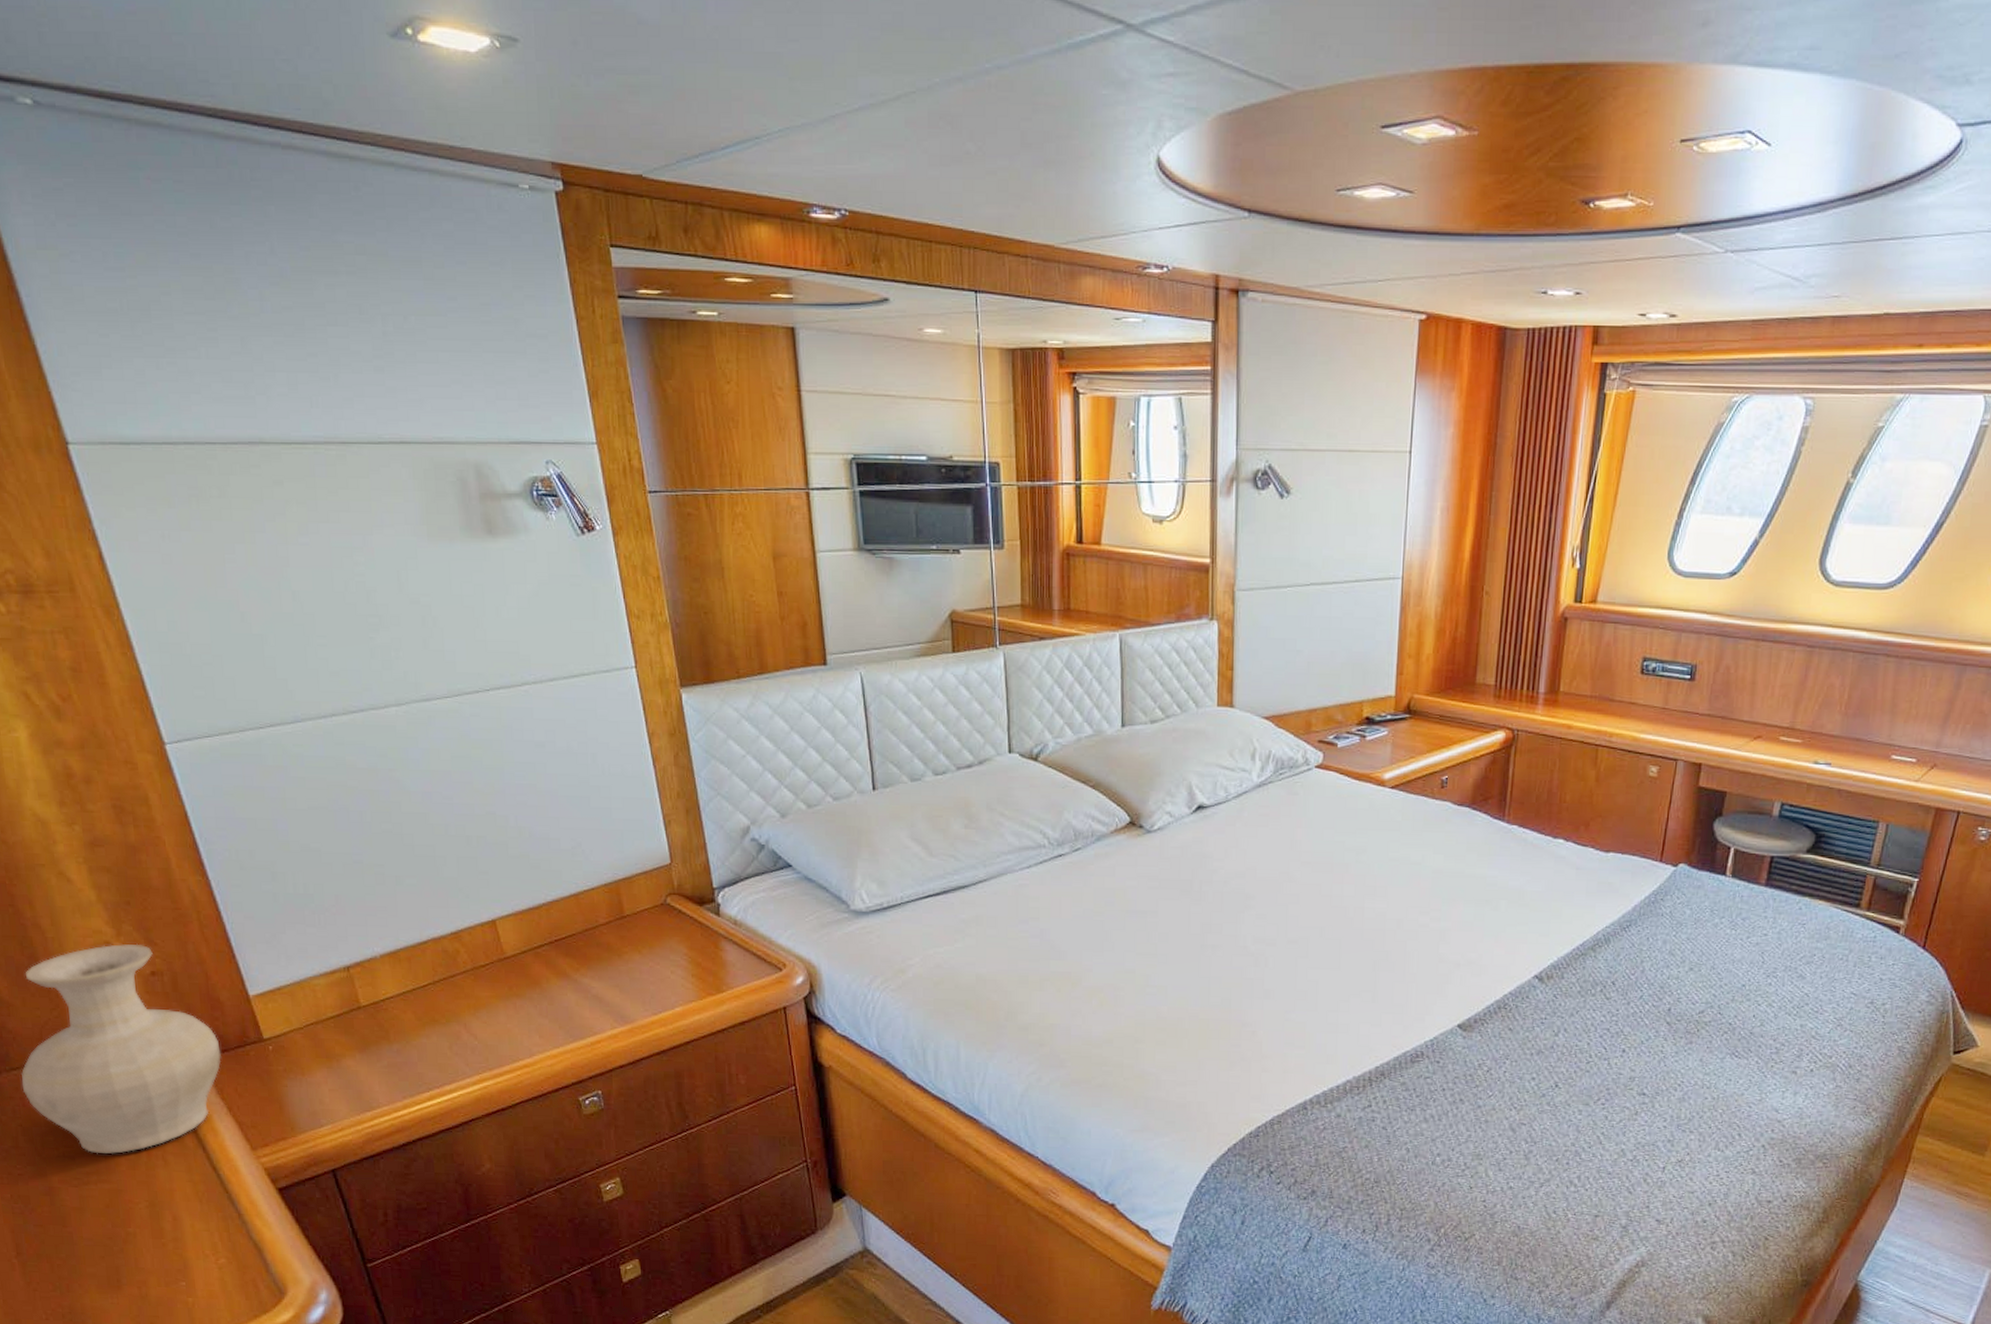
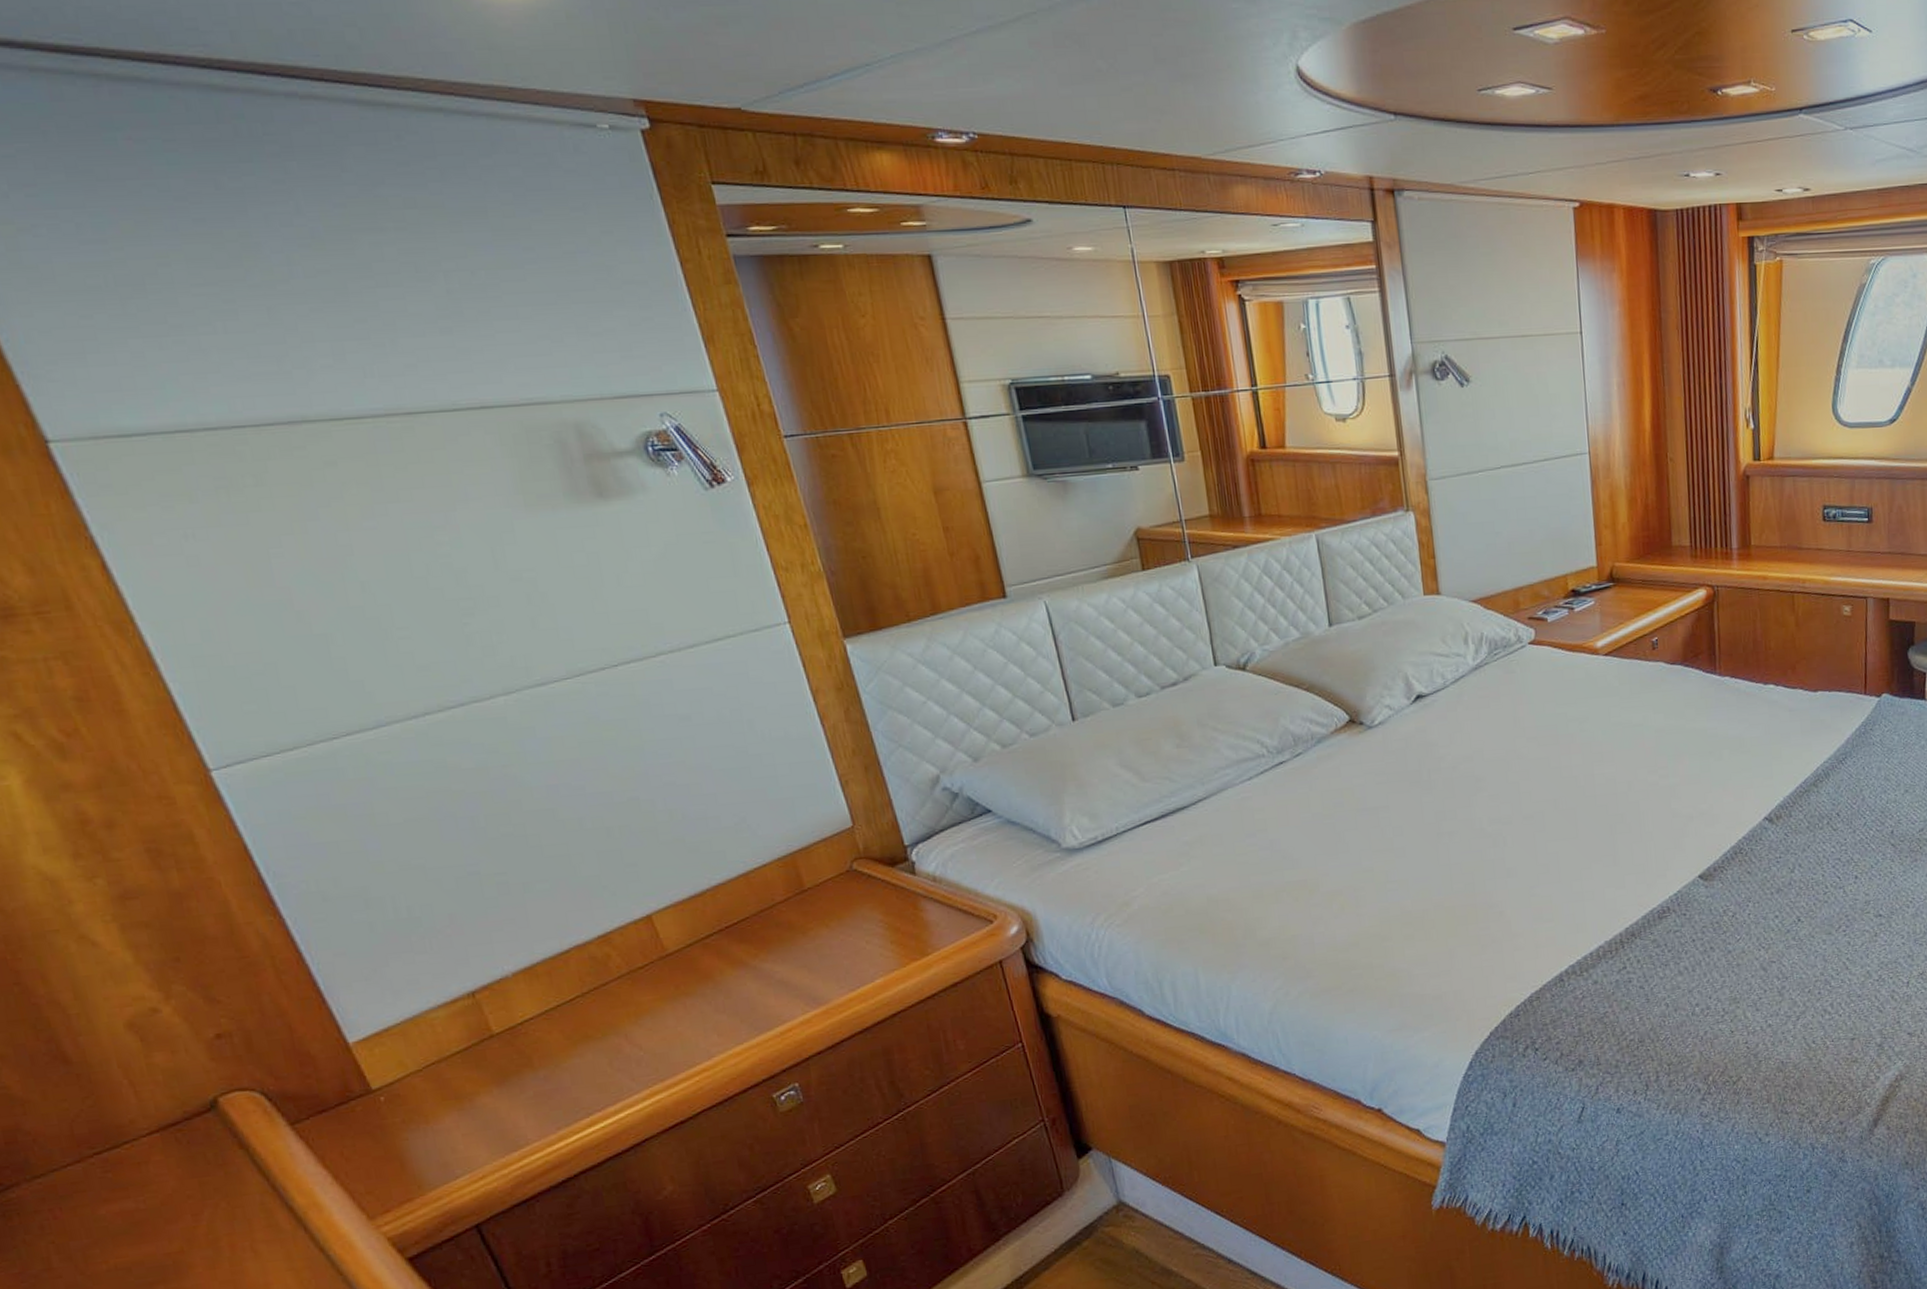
vase: present [21,943,221,1154] -> none [44,1004,319,1259]

